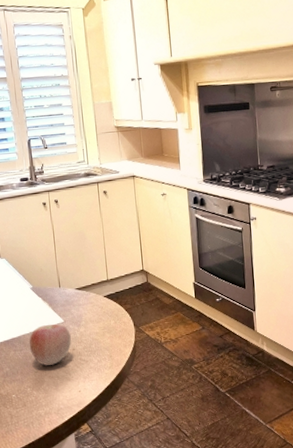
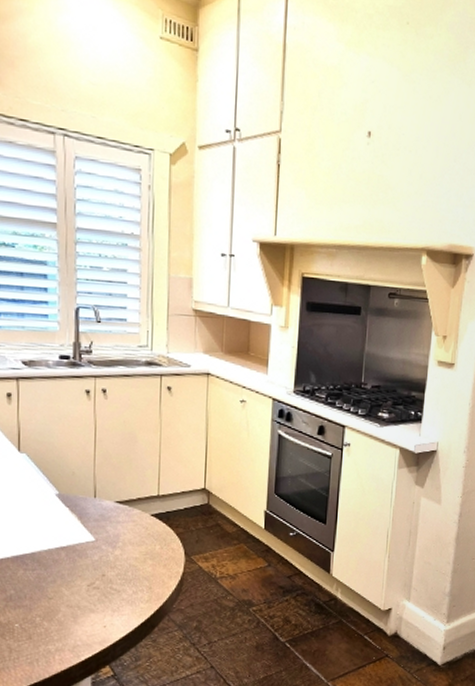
apple: present [29,324,71,365] -> none [45,542,102,592]

